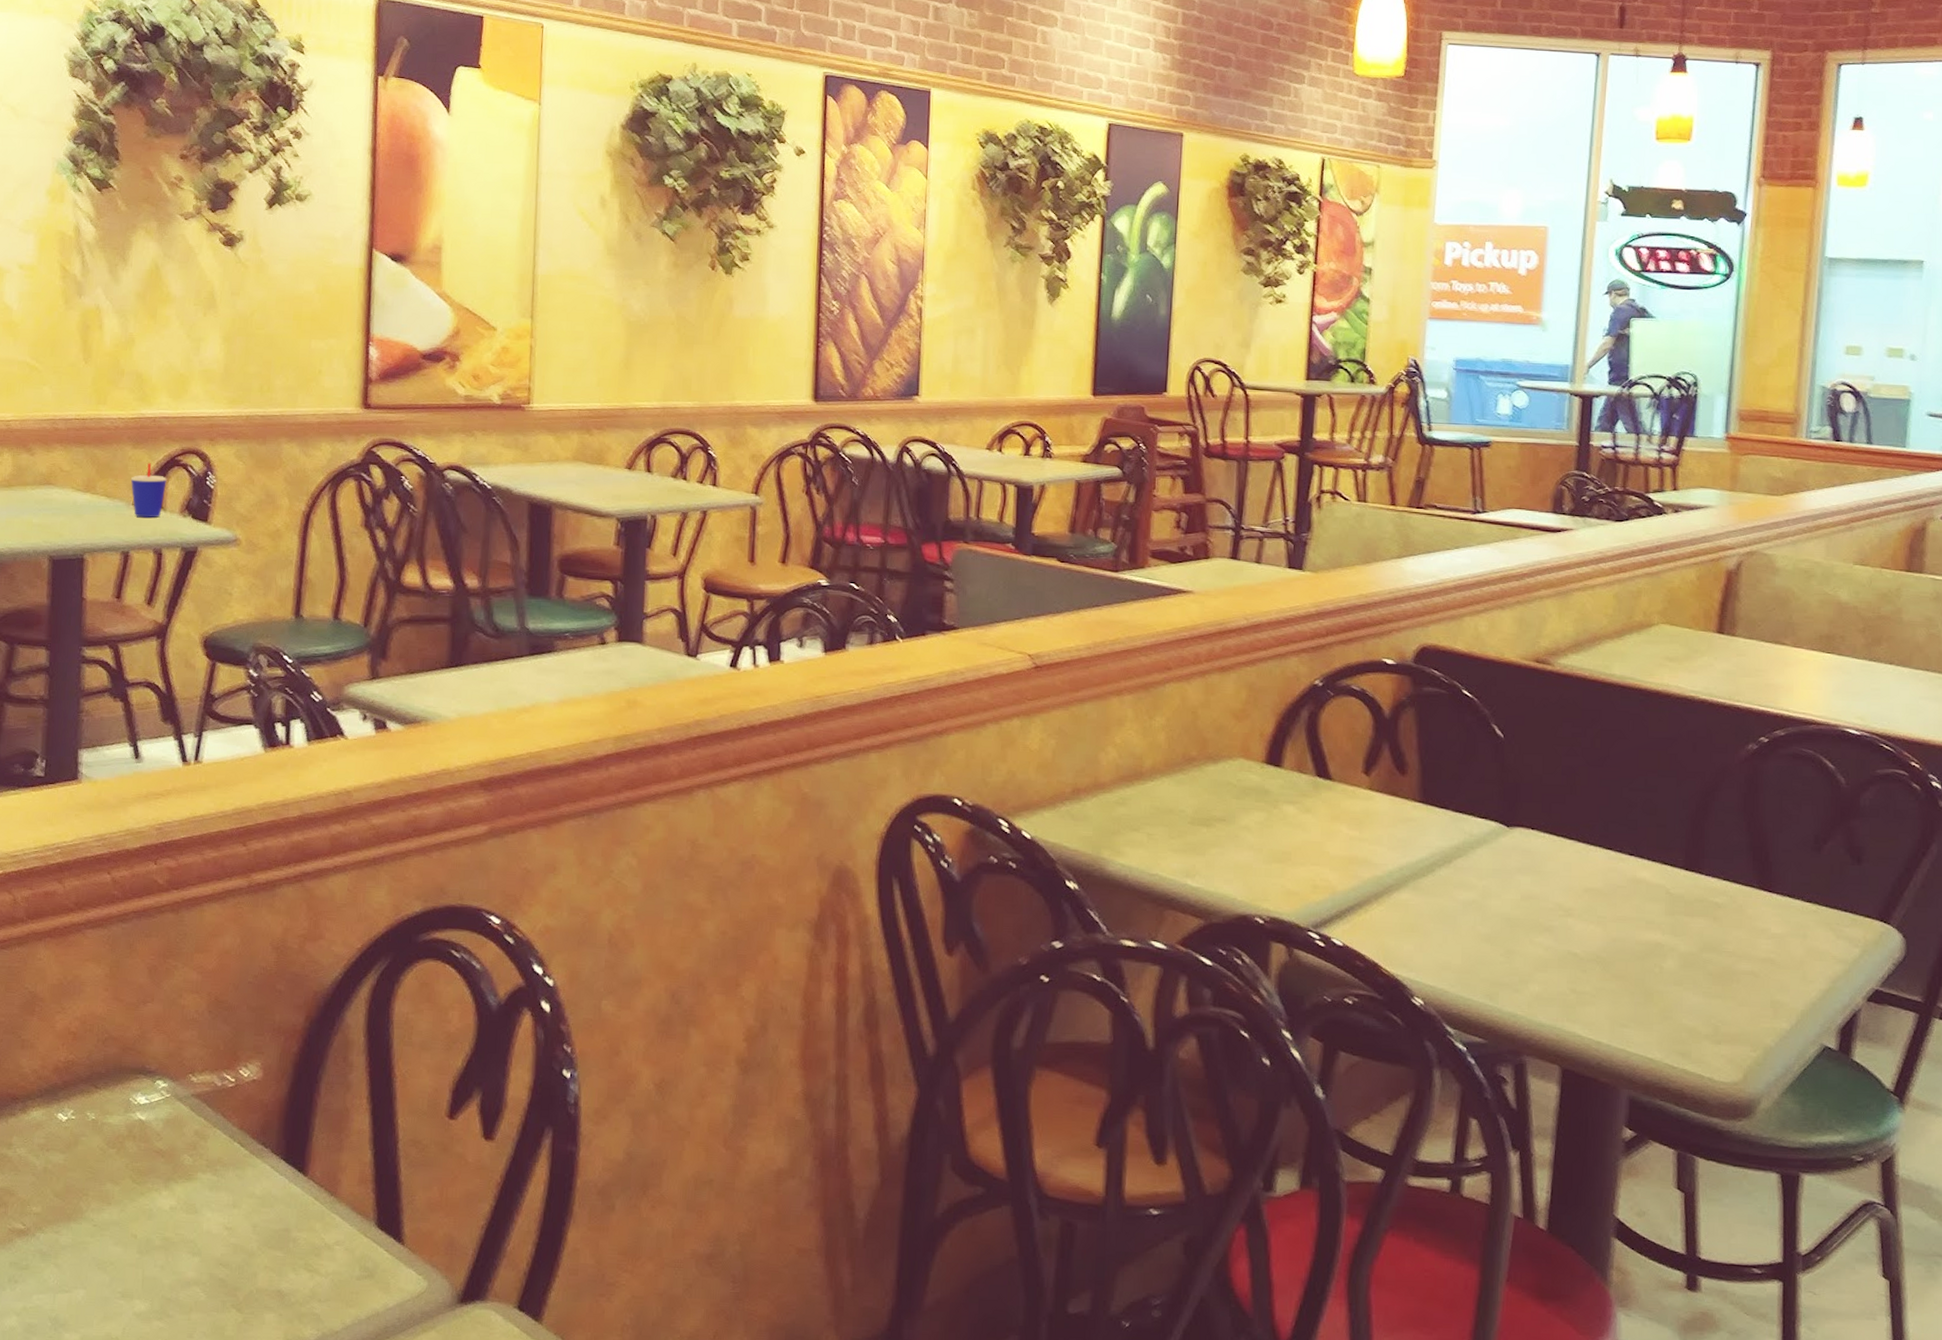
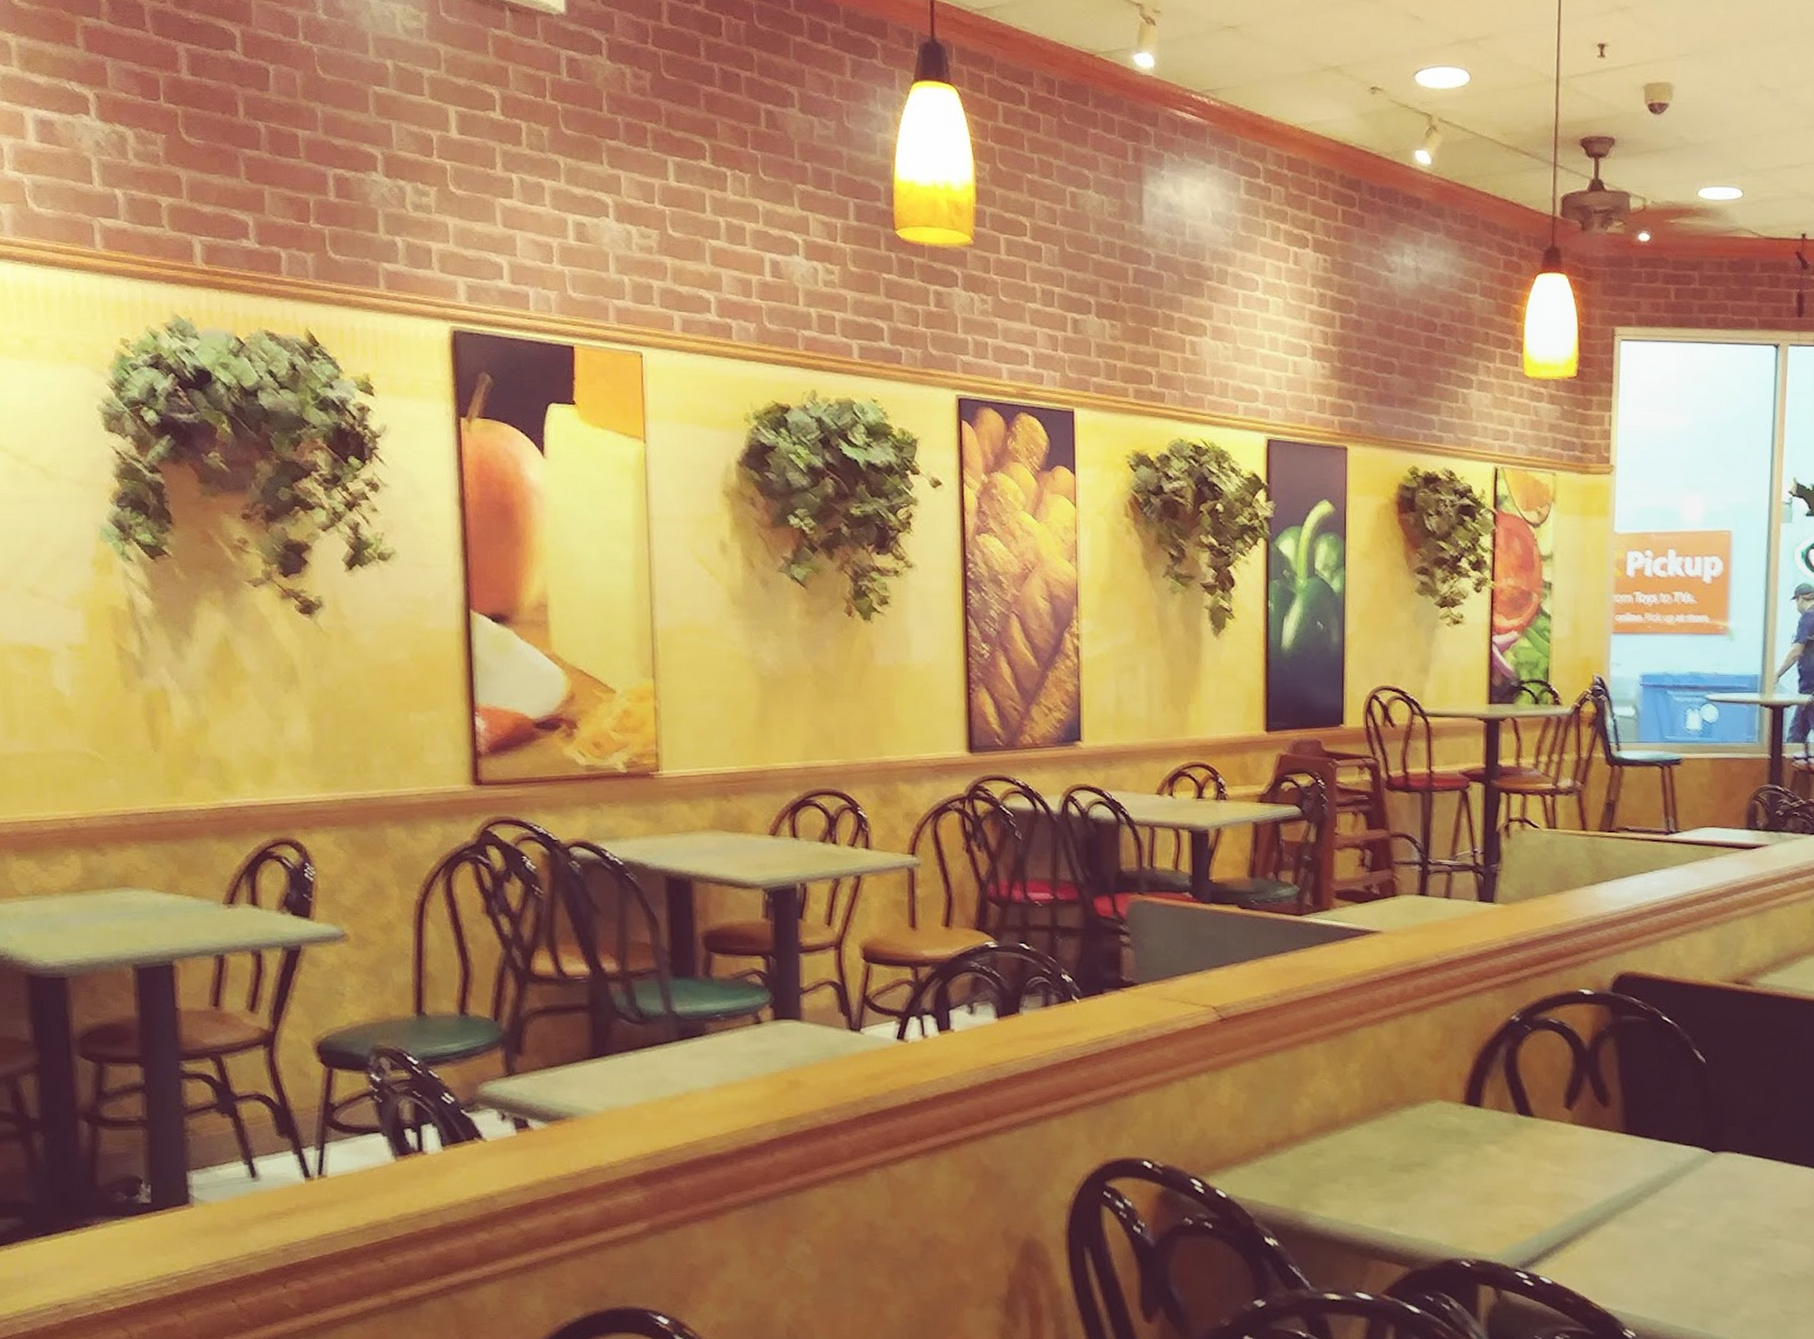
beverage cup: present [130,463,167,517] -> none [218,857,259,916]

